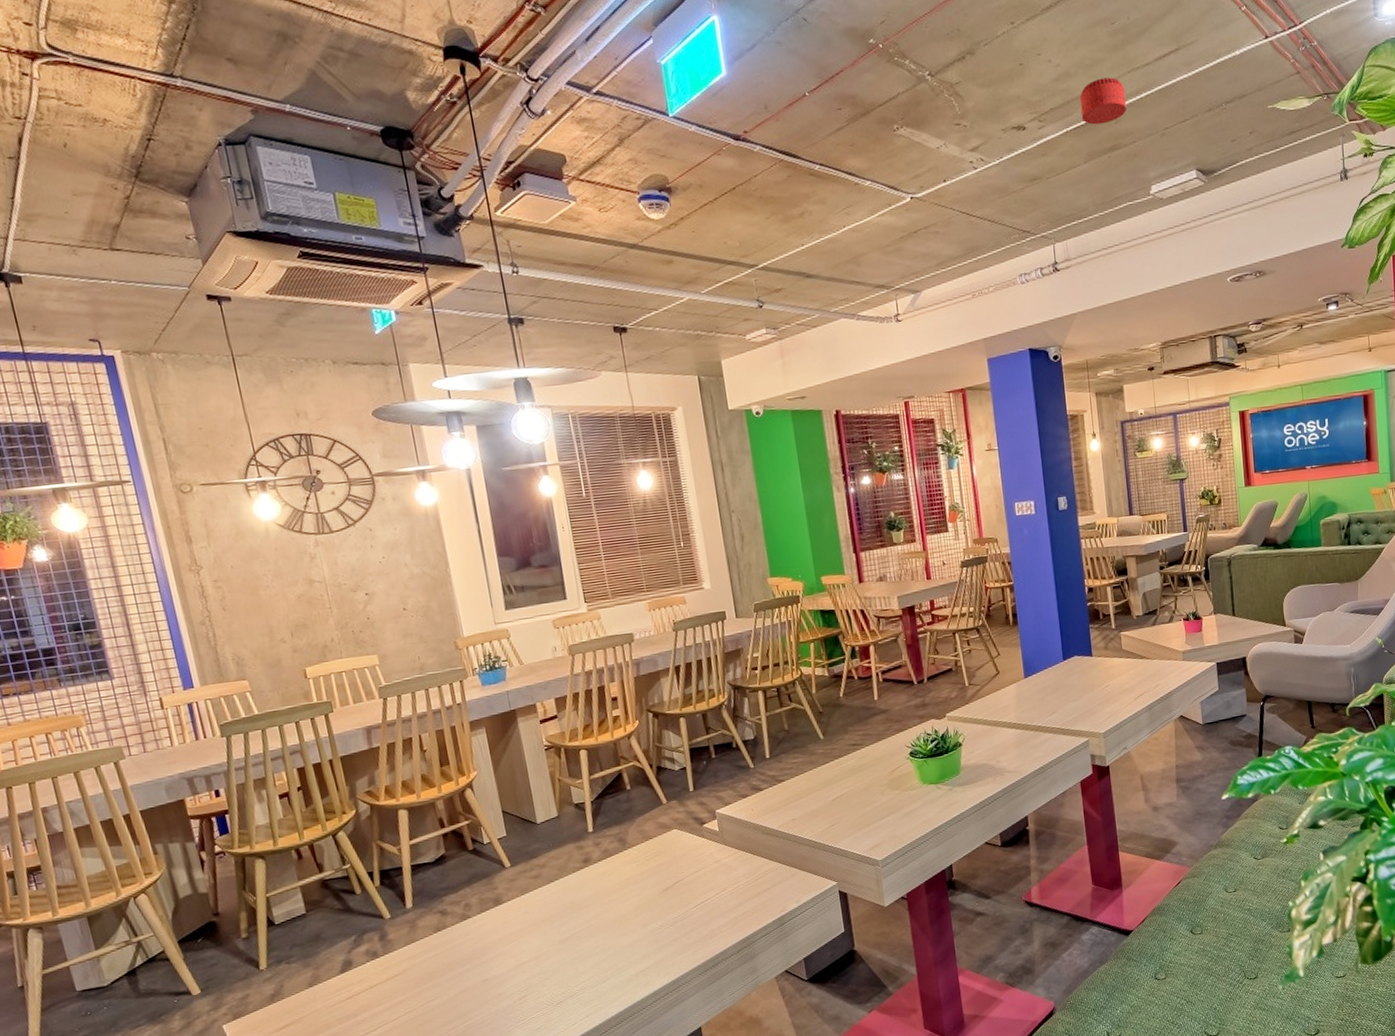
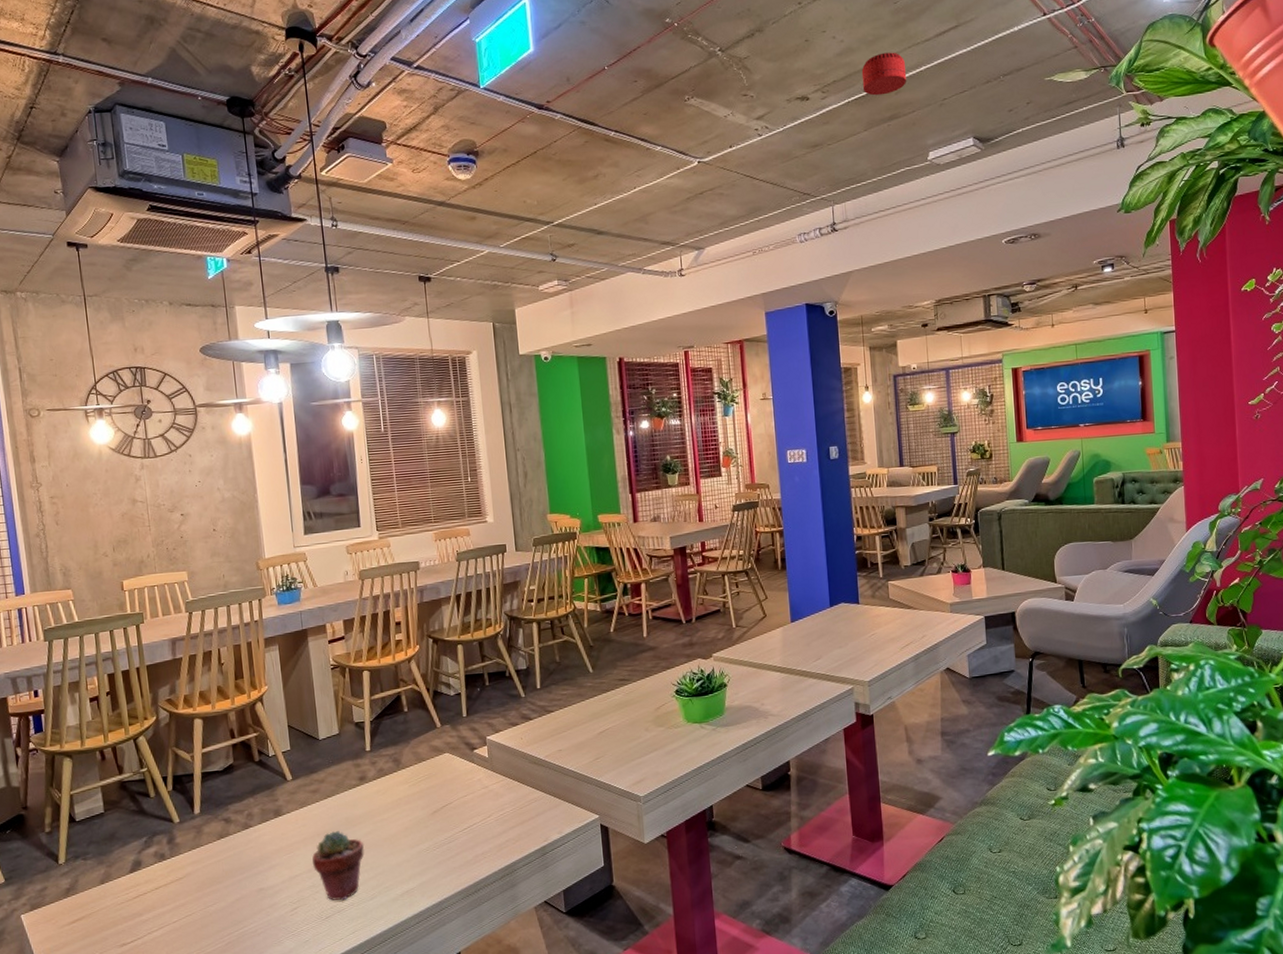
potted succulent: none [538,915,594,986] -> present [312,831,365,901]

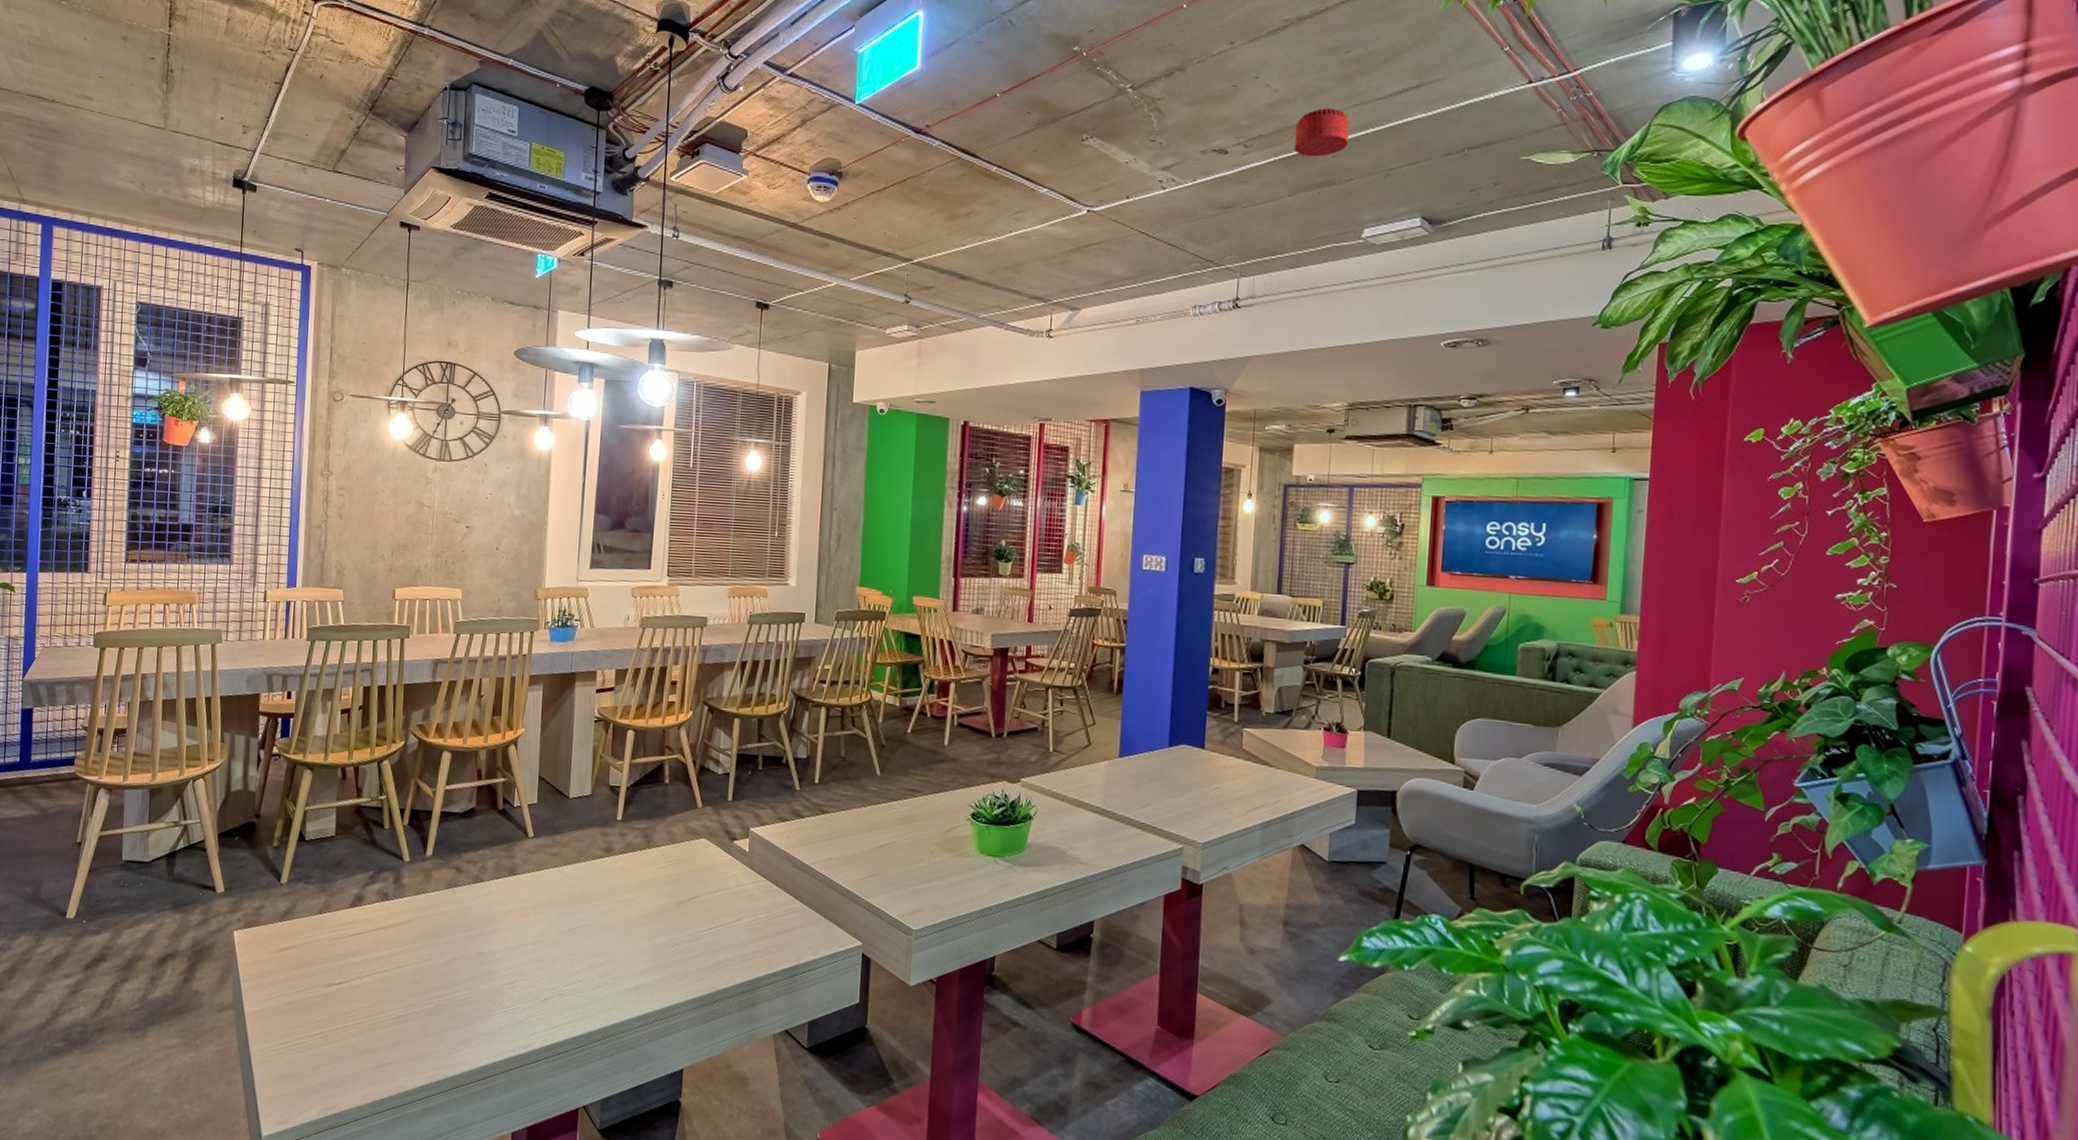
potted succulent: present [312,831,365,901] -> none [539,903,599,984]

